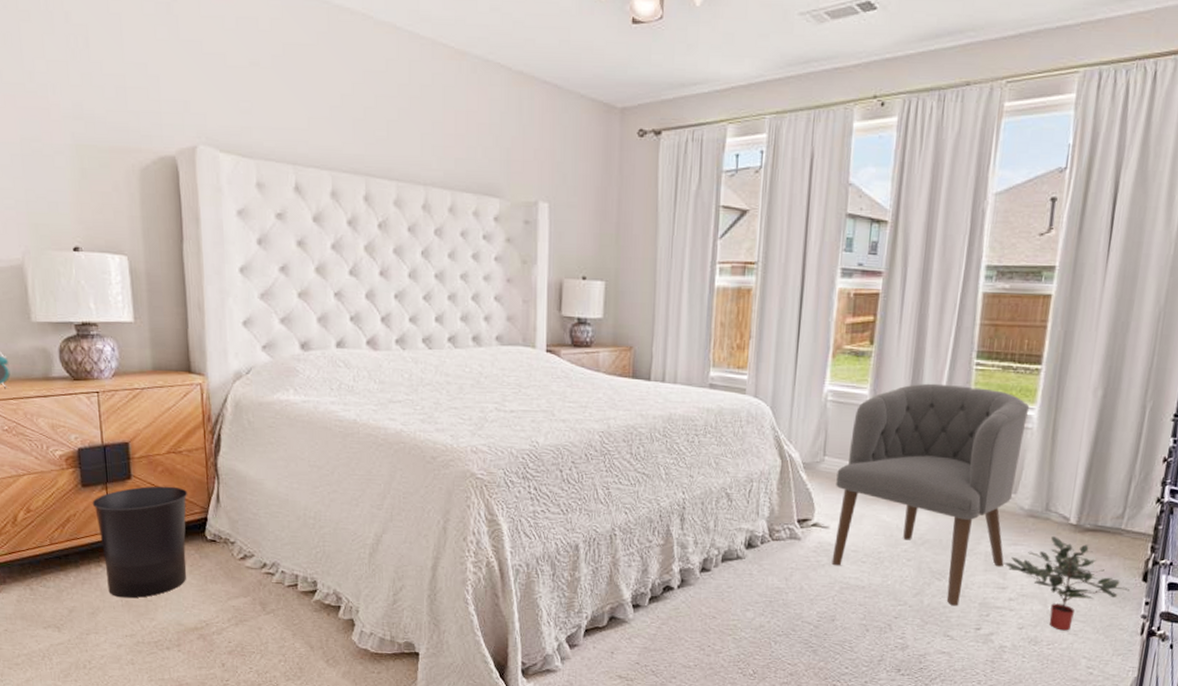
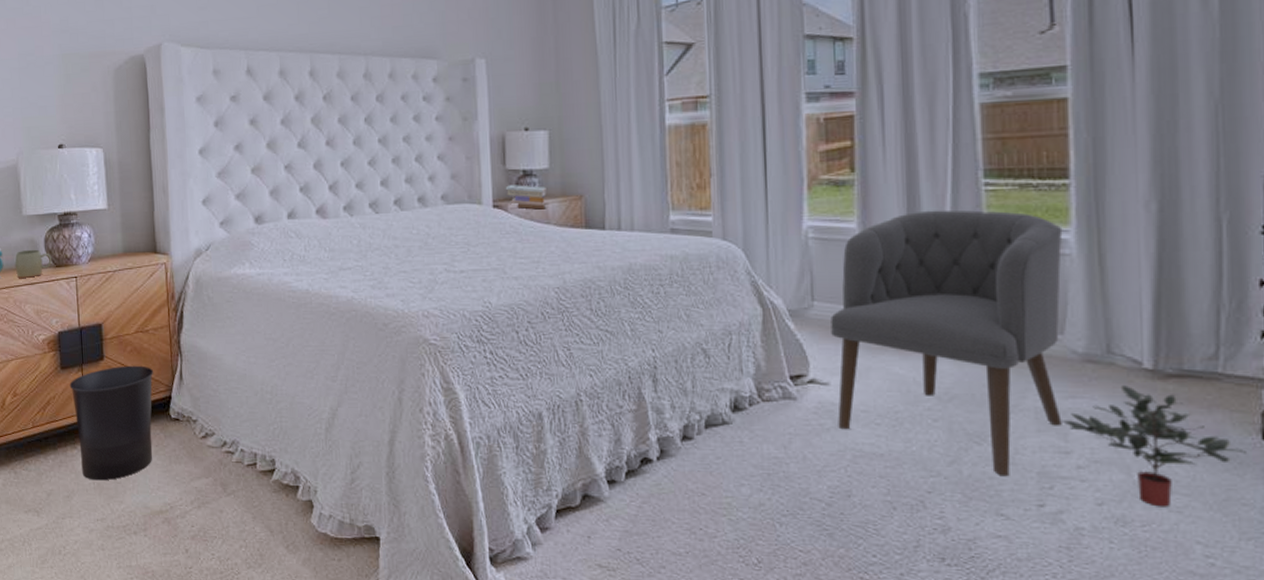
mug: none [23,359,69,390] -> present [14,249,52,278]
books: none [559,331,599,357] -> present [505,185,547,210]

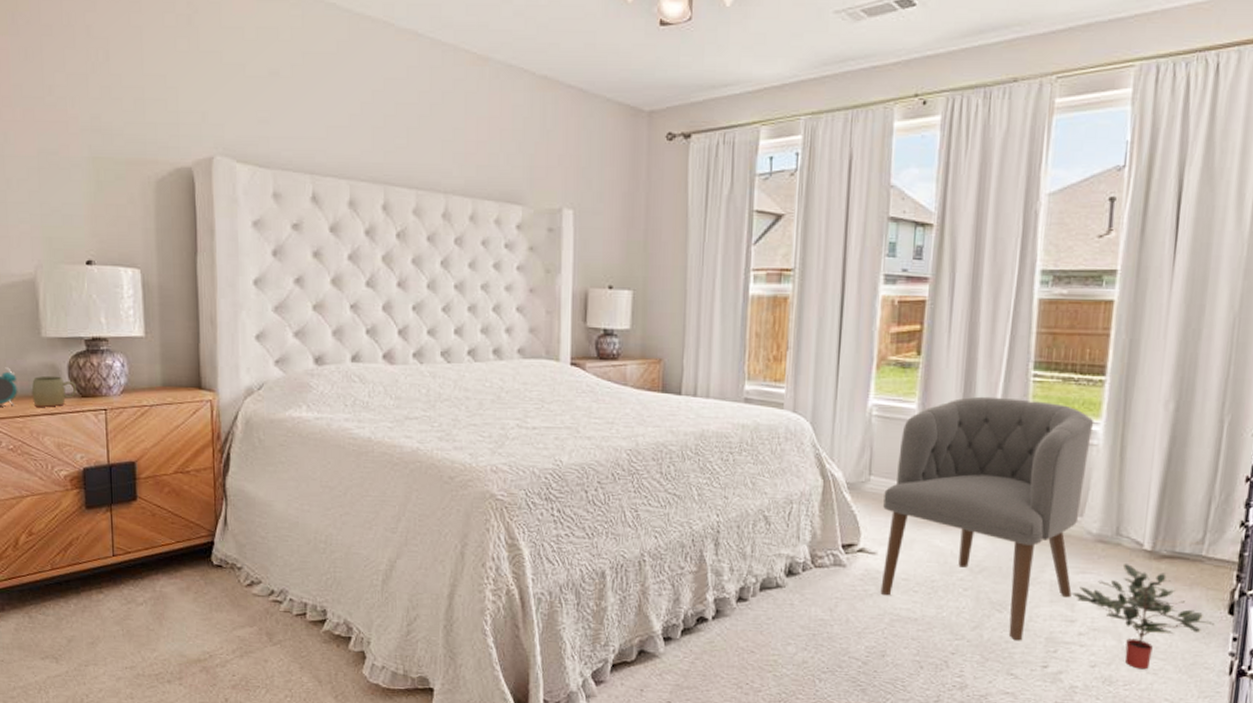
waste bin: present [69,365,154,481] -> none [96,507,195,627]
books: present [505,185,547,210] -> none [584,343,626,371]

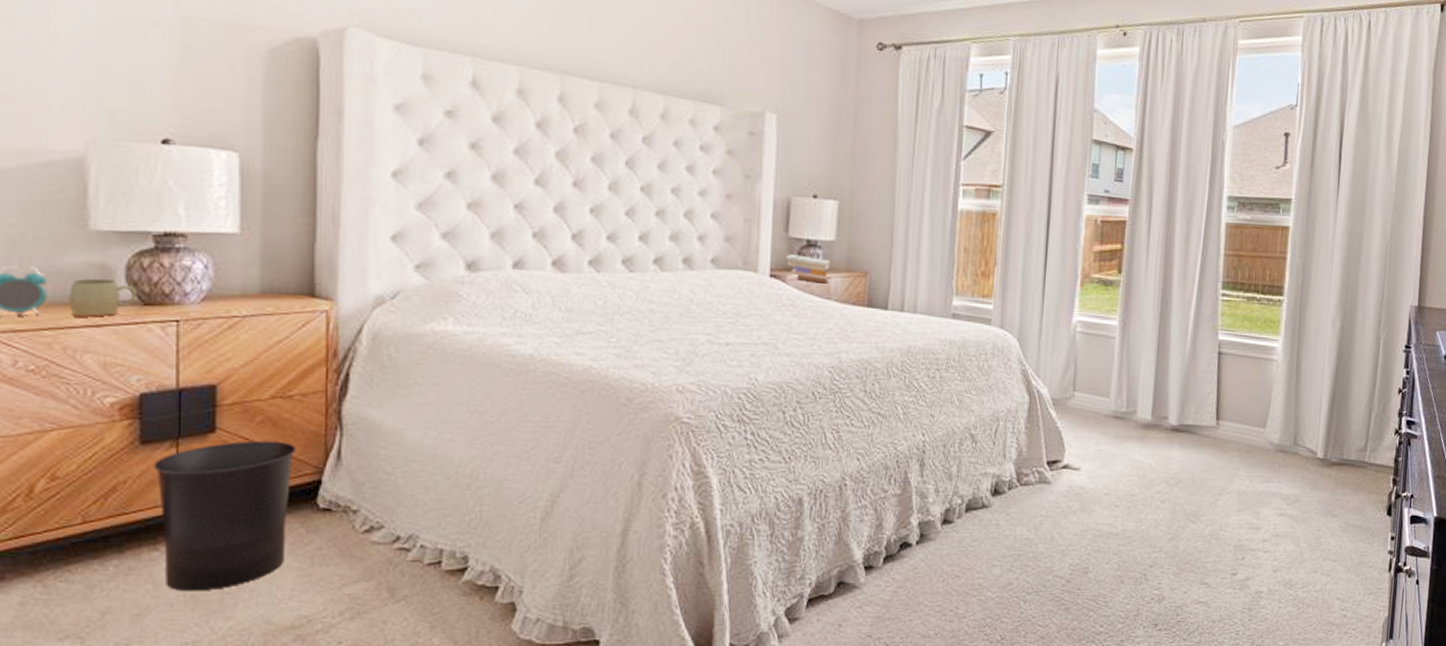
waste bin: none [96,507,195,627] -> present [153,440,297,592]
books: none [584,343,626,371] -> present [785,254,830,284]
armchair: present [880,396,1094,641] -> none [1084,314,1274,550]
potted plant: present [1071,564,1215,670] -> none [1256,472,1377,571]

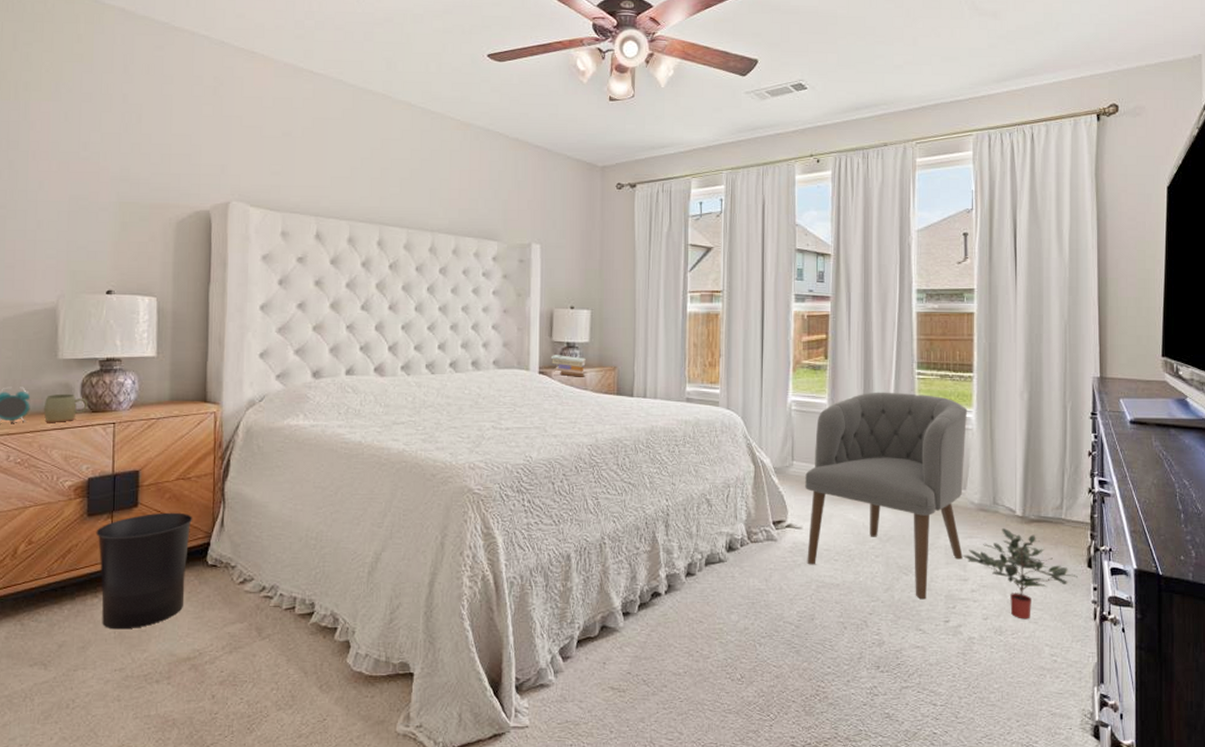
armchair: none [1084,314,1274,550] -> present [805,392,968,600]
potted plant: none [1256,472,1377,571] -> present [963,528,1079,619]

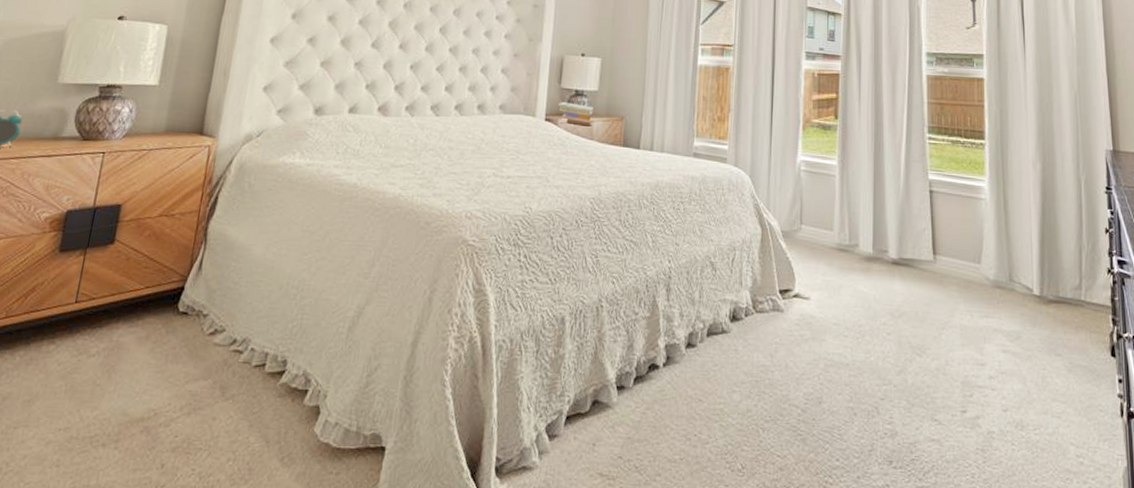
mug: present [43,393,88,422] -> none [32,119,81,149]
waste bin: present [96,512,193,630] -> none [54,251,171,382]
armchair: present [805,392,968,600] -> none [814,155,980,385]
potted plant: present [963,528,1079,619] -> none [979,308,1102,413]

